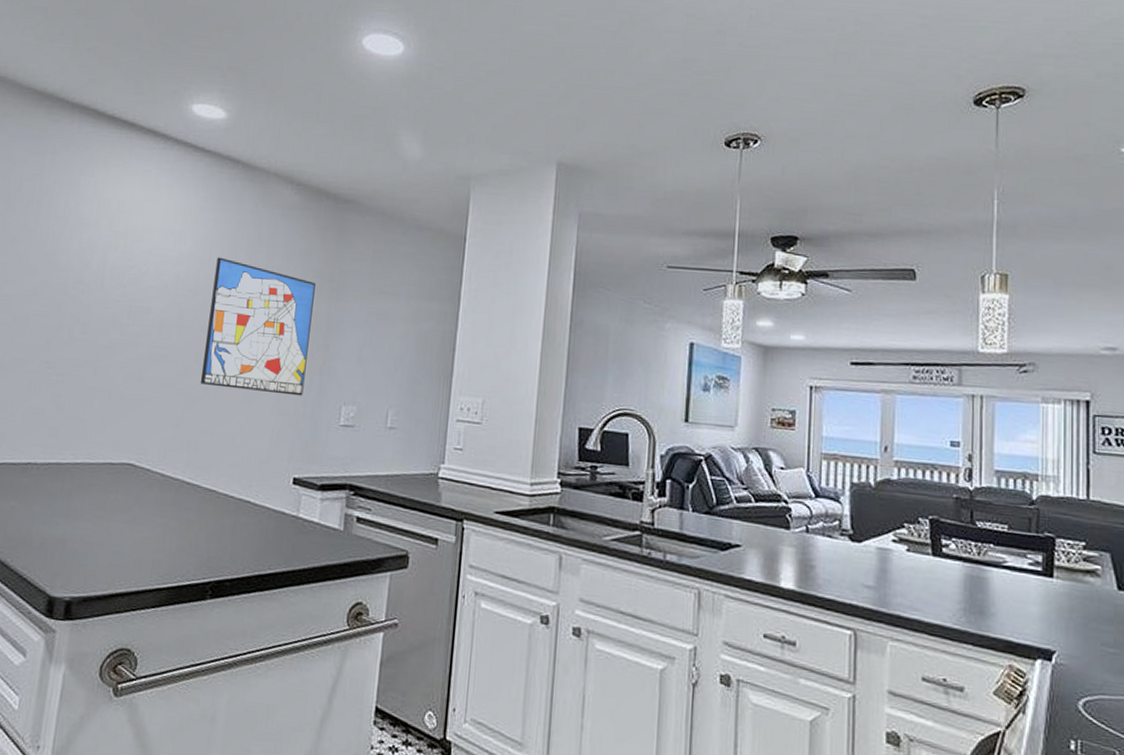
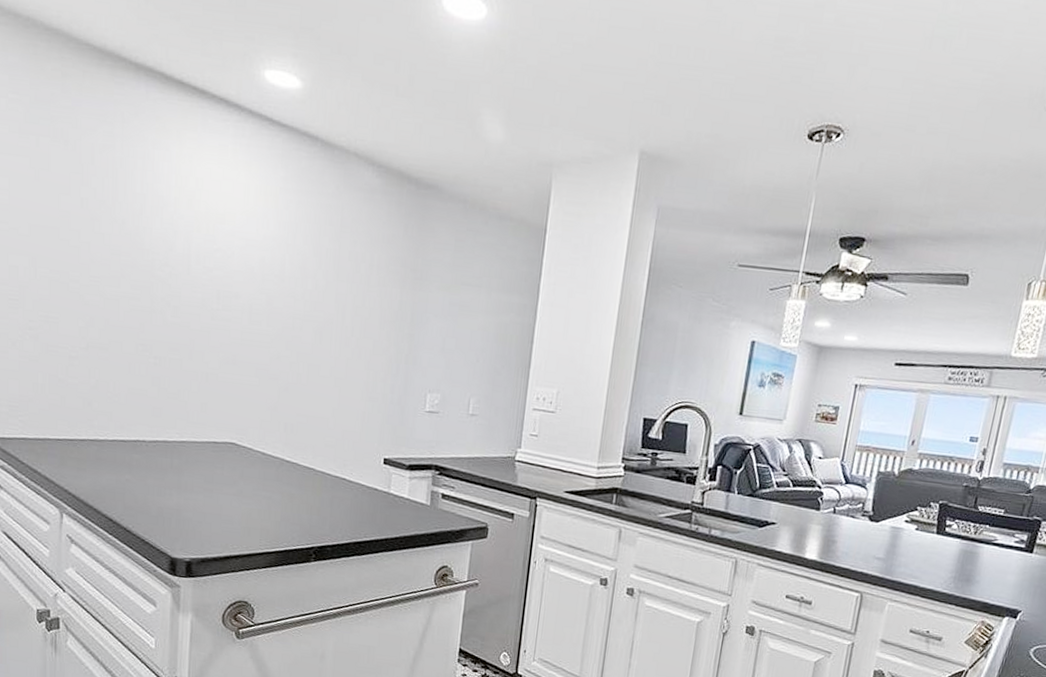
wall art: present [201,257,316,396] -> none [293,242,400,384]

